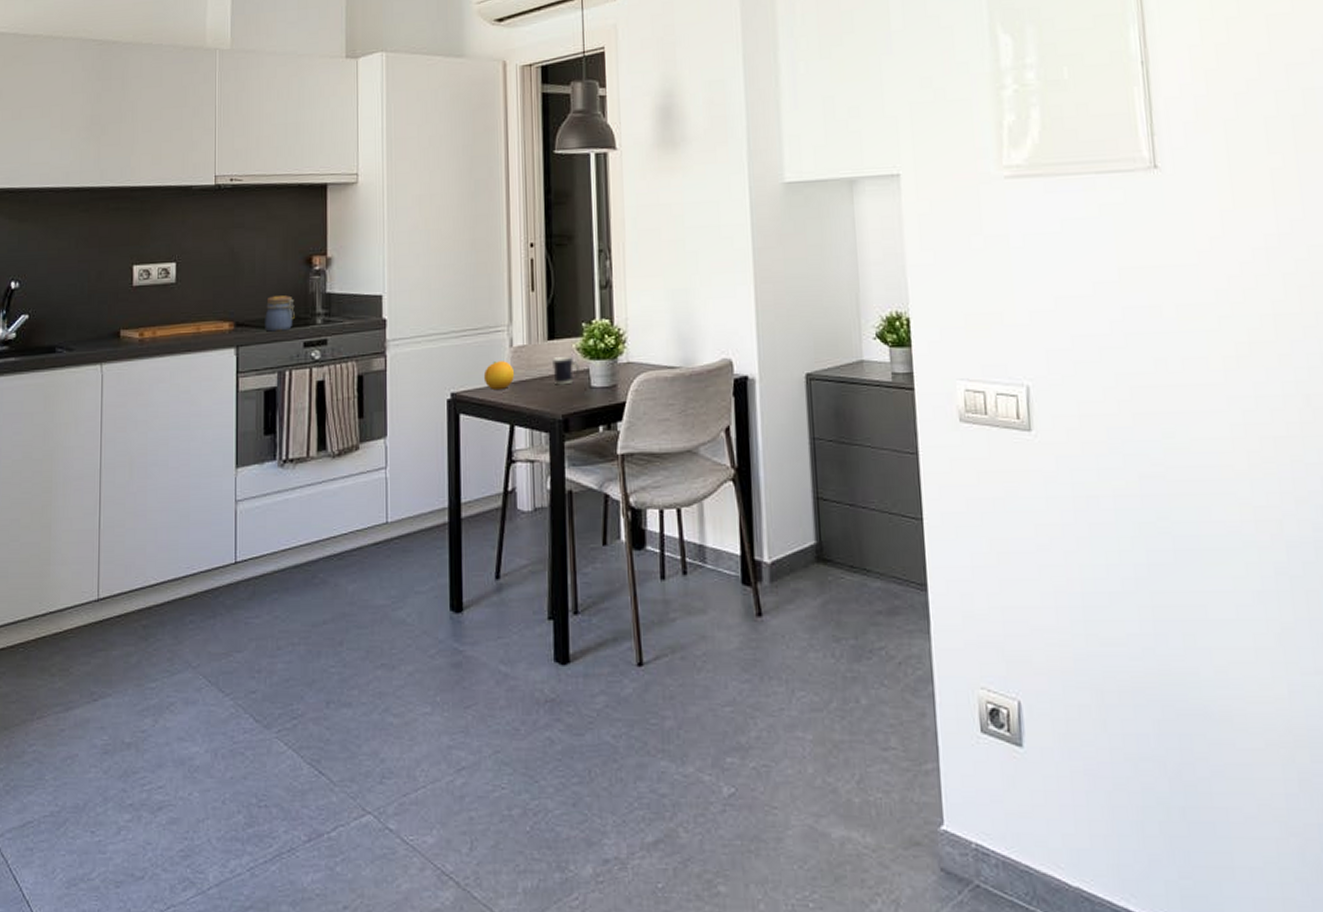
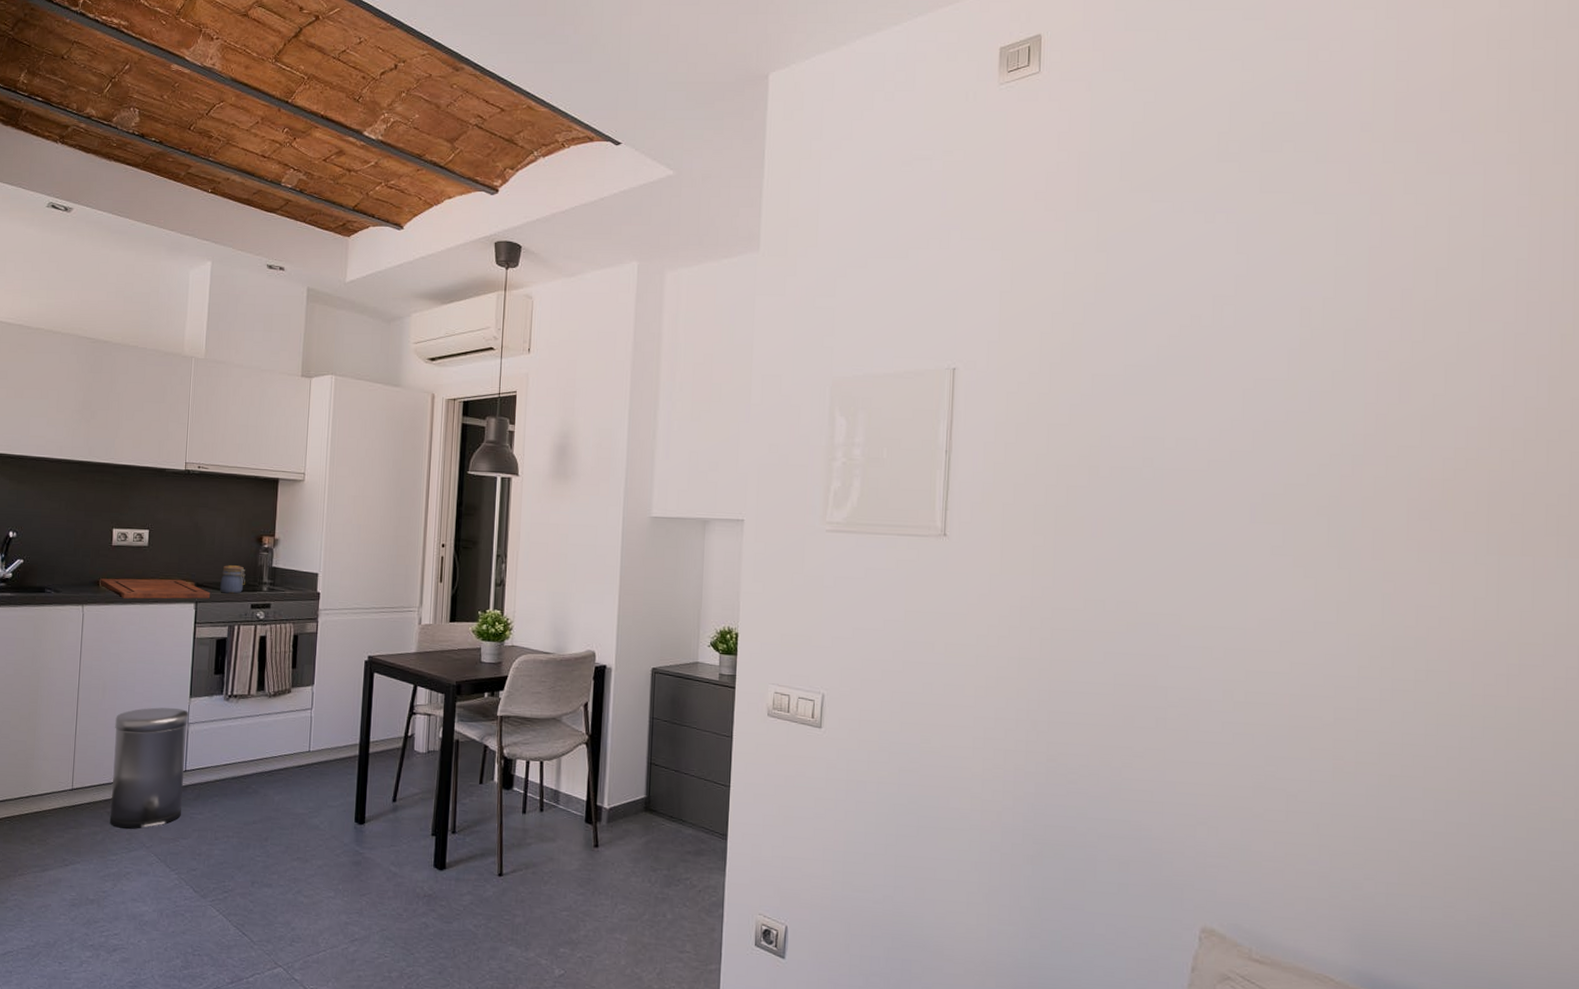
cutting board: none [120,319,254,350] -> present [100,578,211,599]
pedal bin: none [145,483,236,645] -> present [109,707,189,829]
fruit: present [483,361,515,391] -> none [395,634,421,658]
mug: present [551,355,580,385] -> none [451,635,473,658]

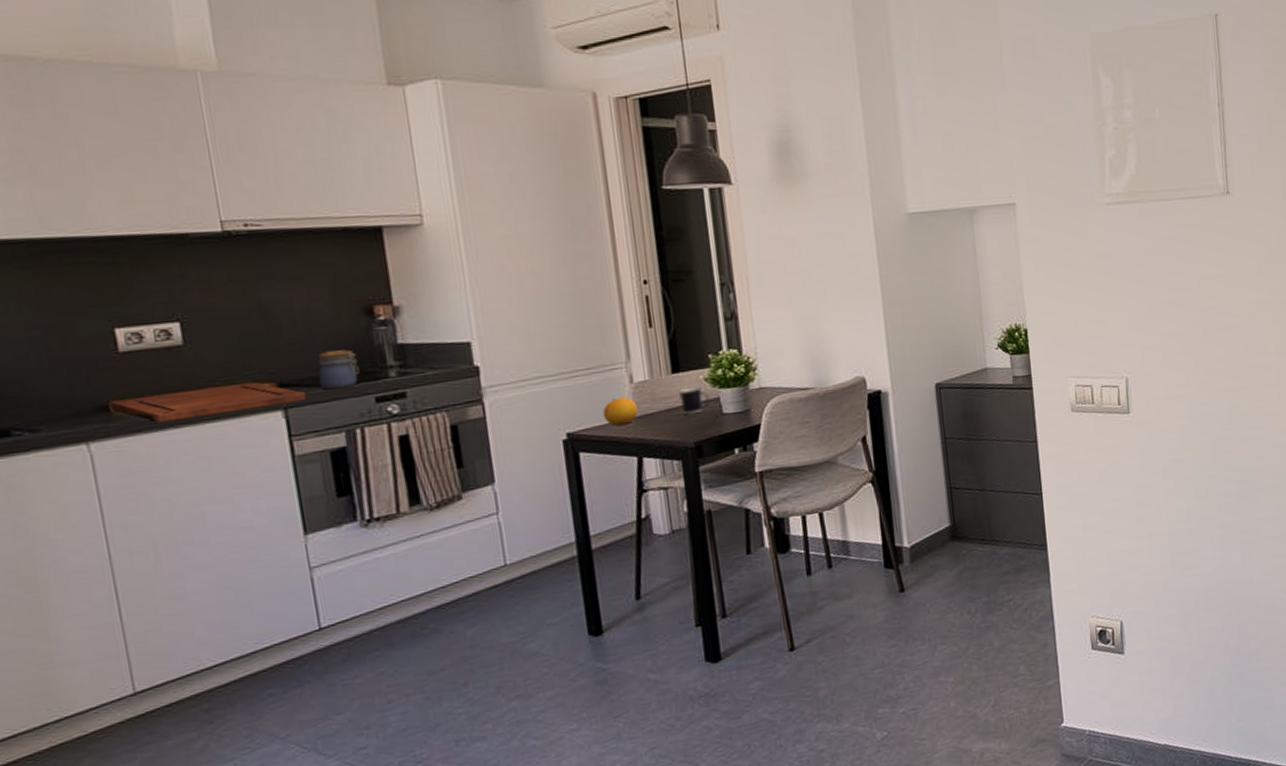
pedal bin: present [109,707,189,829] -> none [186,551,327,726]
fruit: none [395,634,421,658] -> present [602,397,639,427]
mug: none [451,635,473,658] -> present [678,386,710,415]

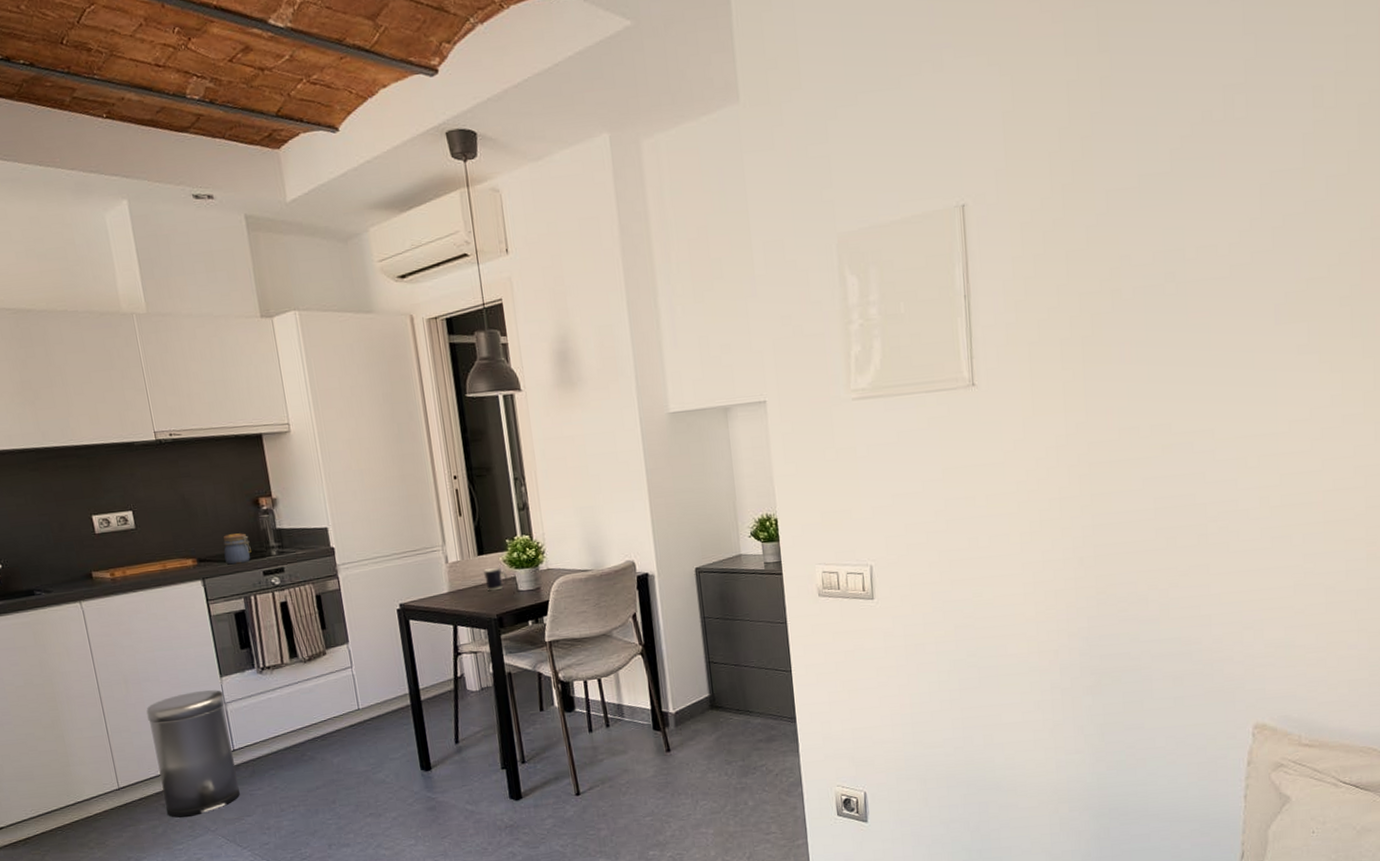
cutting board: present [109,382,307,423] -> none [91,557,217,588]
pedal bin: none [186,551,327,726] -> present [146,690,240,818]
fruit: present [602,397,639,427] -> none [425,575,453,599]

